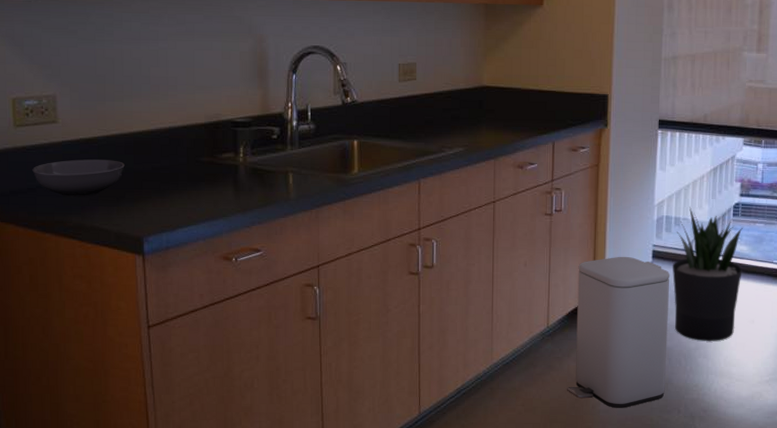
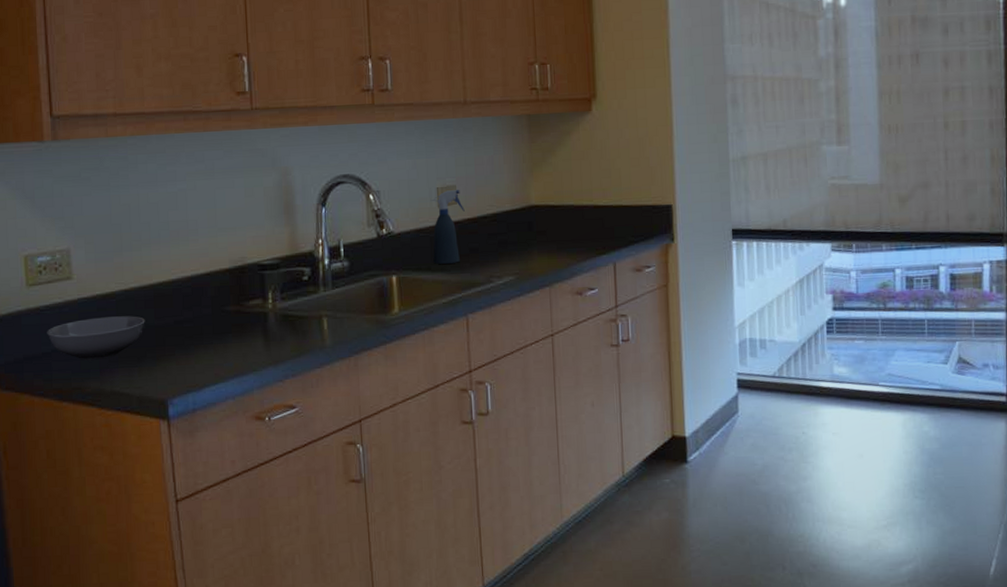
spray bottle: none [392,67,423,133] -> present [430,190,465,264]
pedal bin: present [567,256,670,408] -> none [651,388,765,568]
planter: present [672,206,743,342] -> none [761,325,844,483]

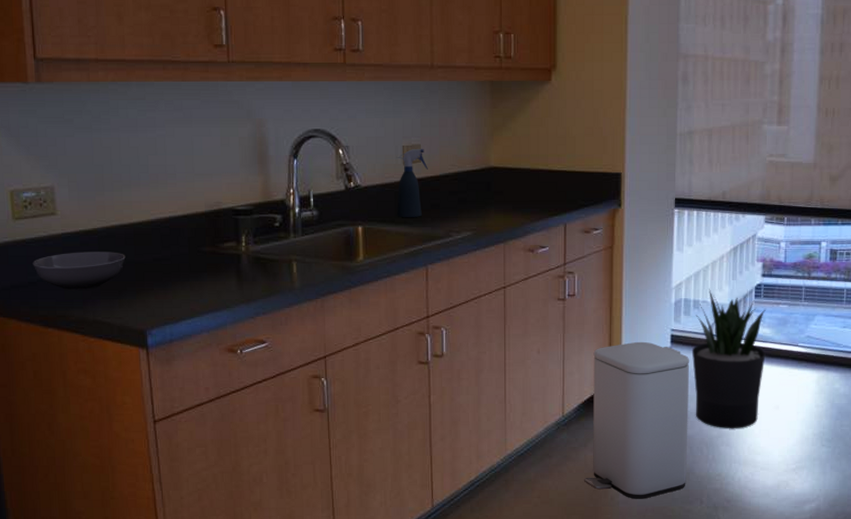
pedal bin: none [651,388,765,568] -> present [584,341,690,499]
planter: none [761,325,844,483] -> present [691,288,766,429]

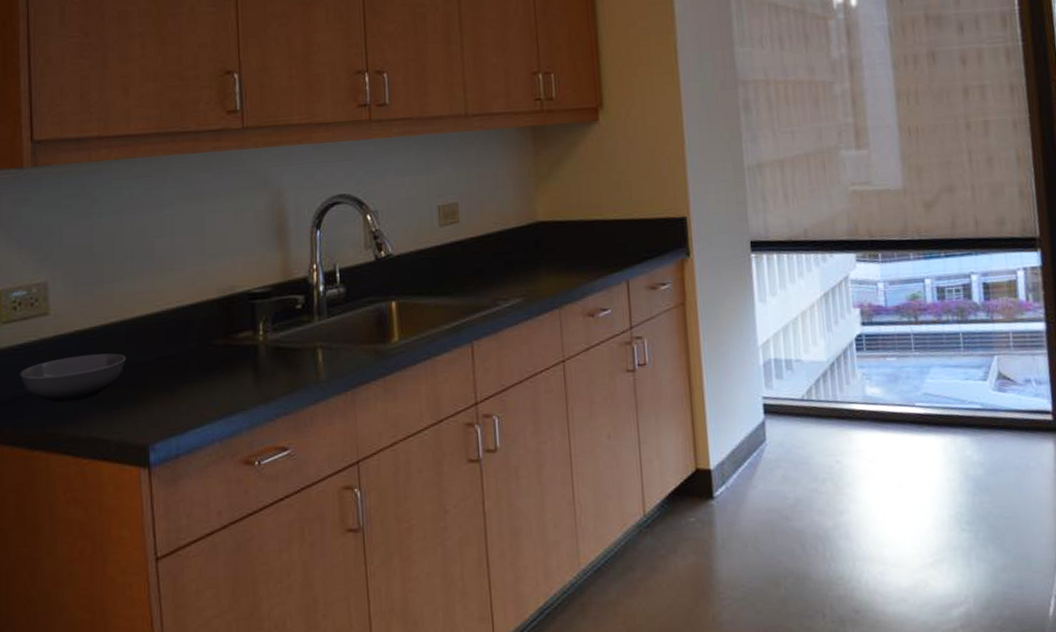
spray bottle: present [396,149,428,217] -> none [431,207,468,288]
pedal bin: present [584,341,690,499] -> none [674,414,802,618]
planter: present [691,288,766,429] -> none [789,344,880,517]

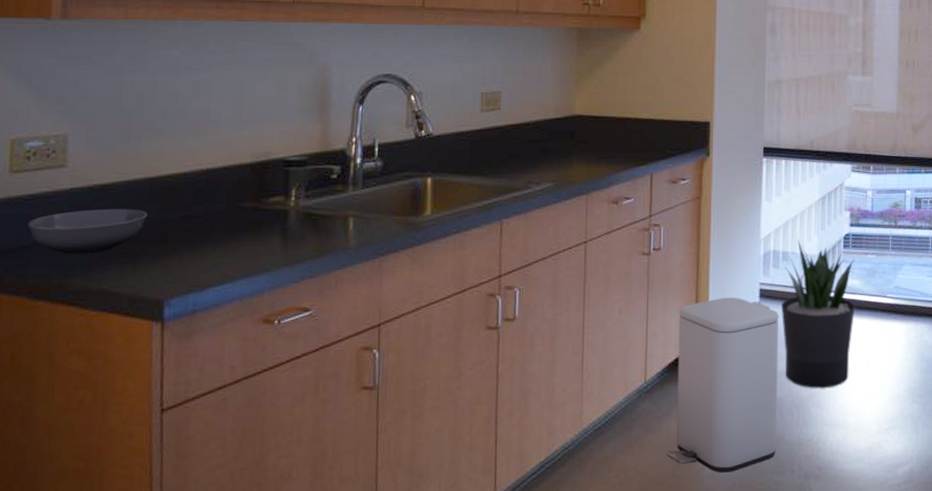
pedal bin: none [674,414,802,618] -> present [667,297,779,473]
planter: none [789,344,880,517] -> present [780,239,855,389]

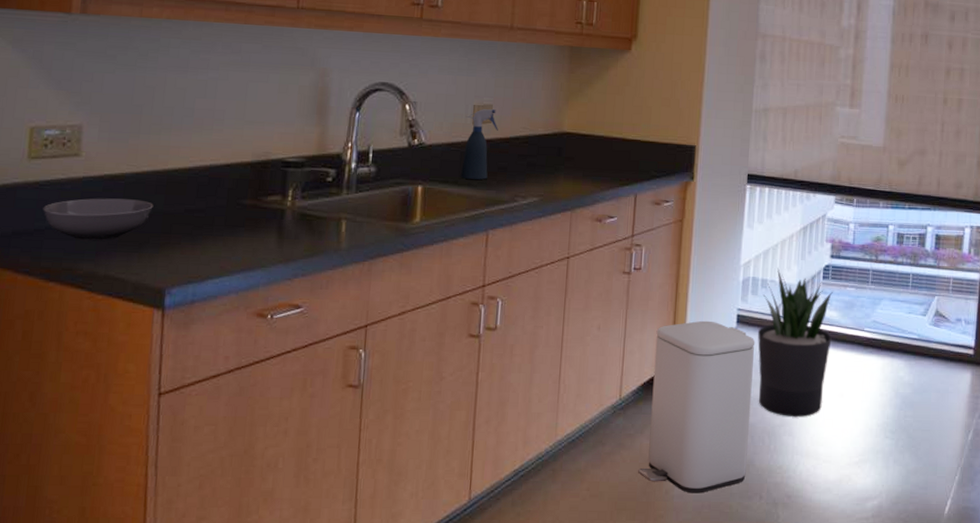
spray bottle: none [471,96,508,168] -> present [461,109,498,180]

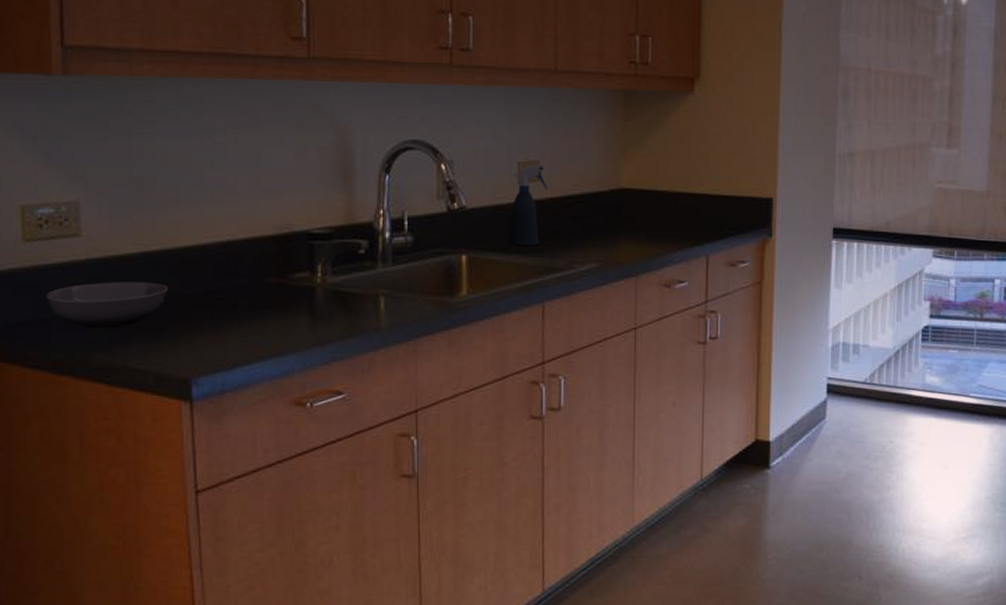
pedal bin: present [638,320,755,493] -> none [725,392,849,577]
planter: present [757,267,833,418] -> none [850,330,934,493]

